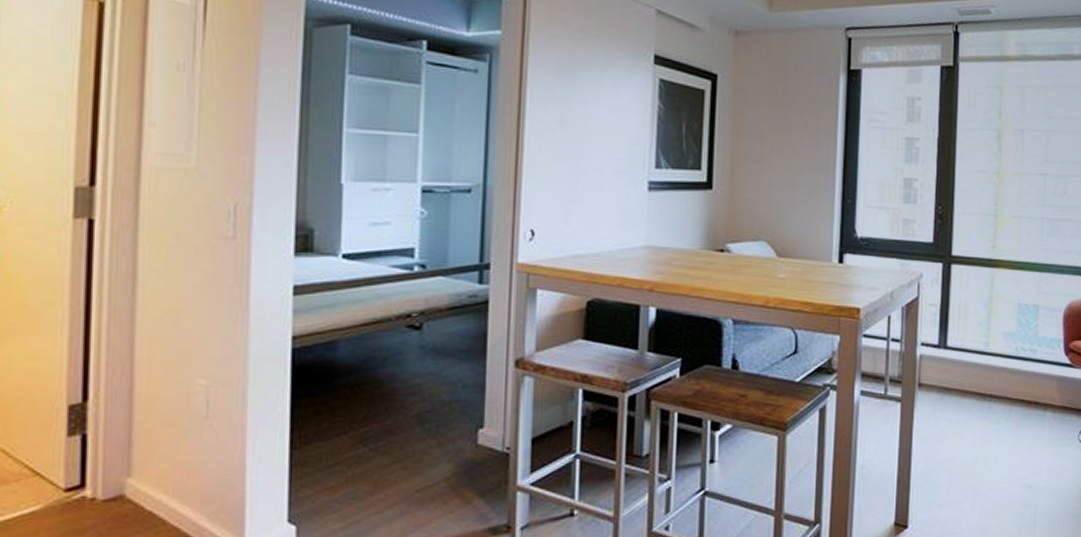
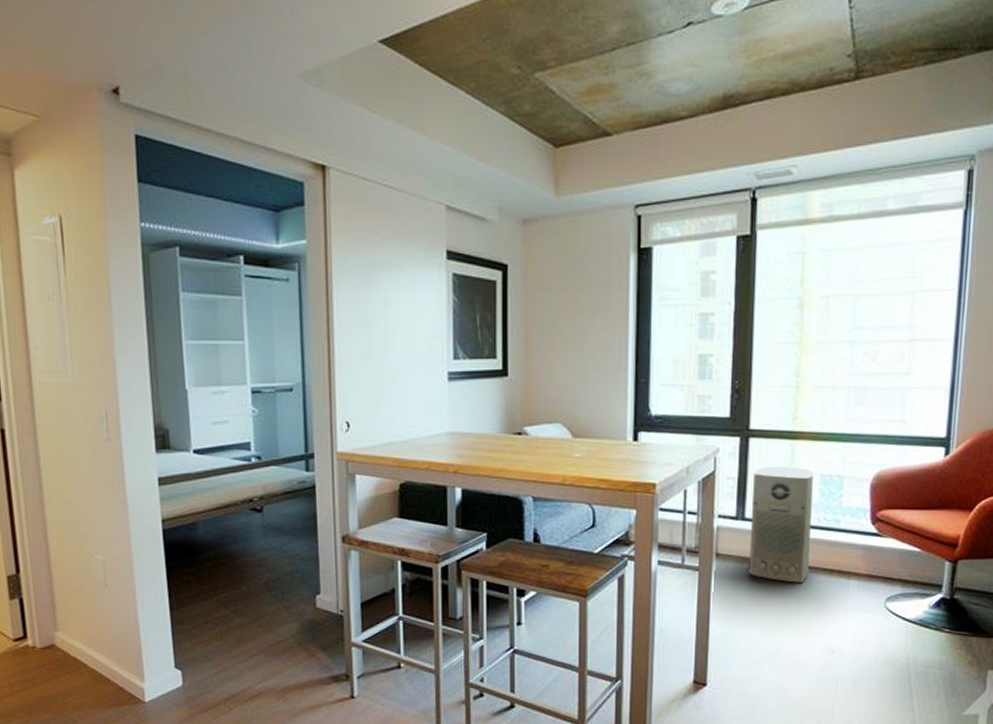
air purifier: none [950,293,1011,415] -> present [749,465,813,583]

